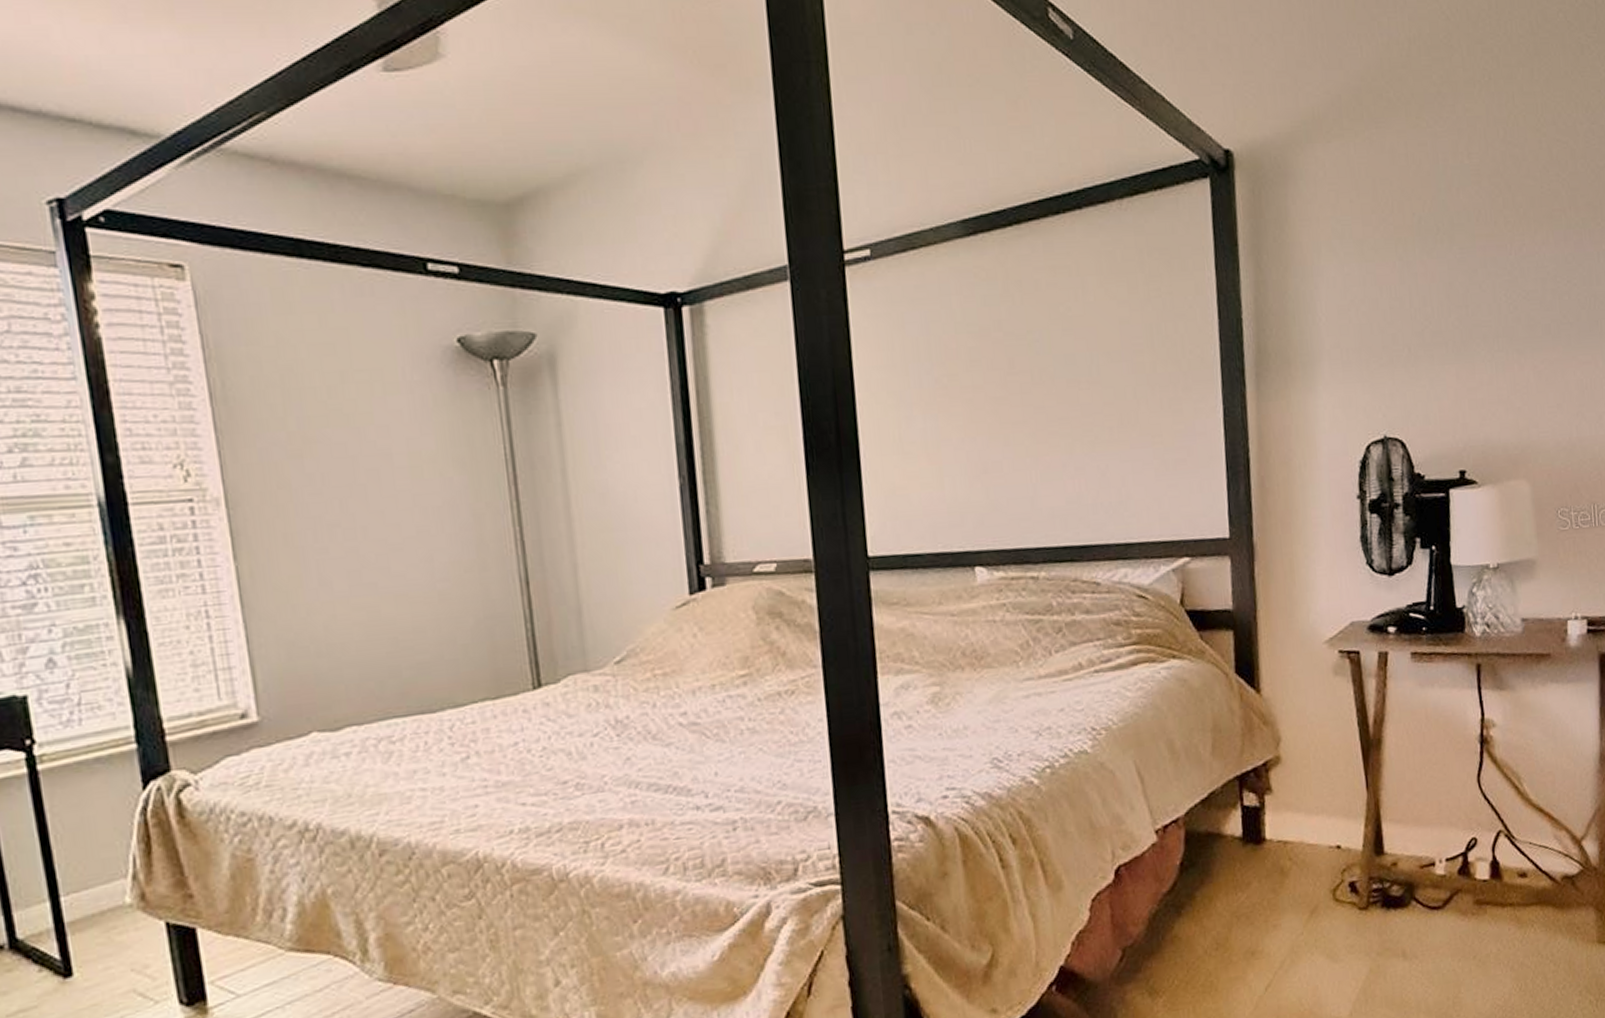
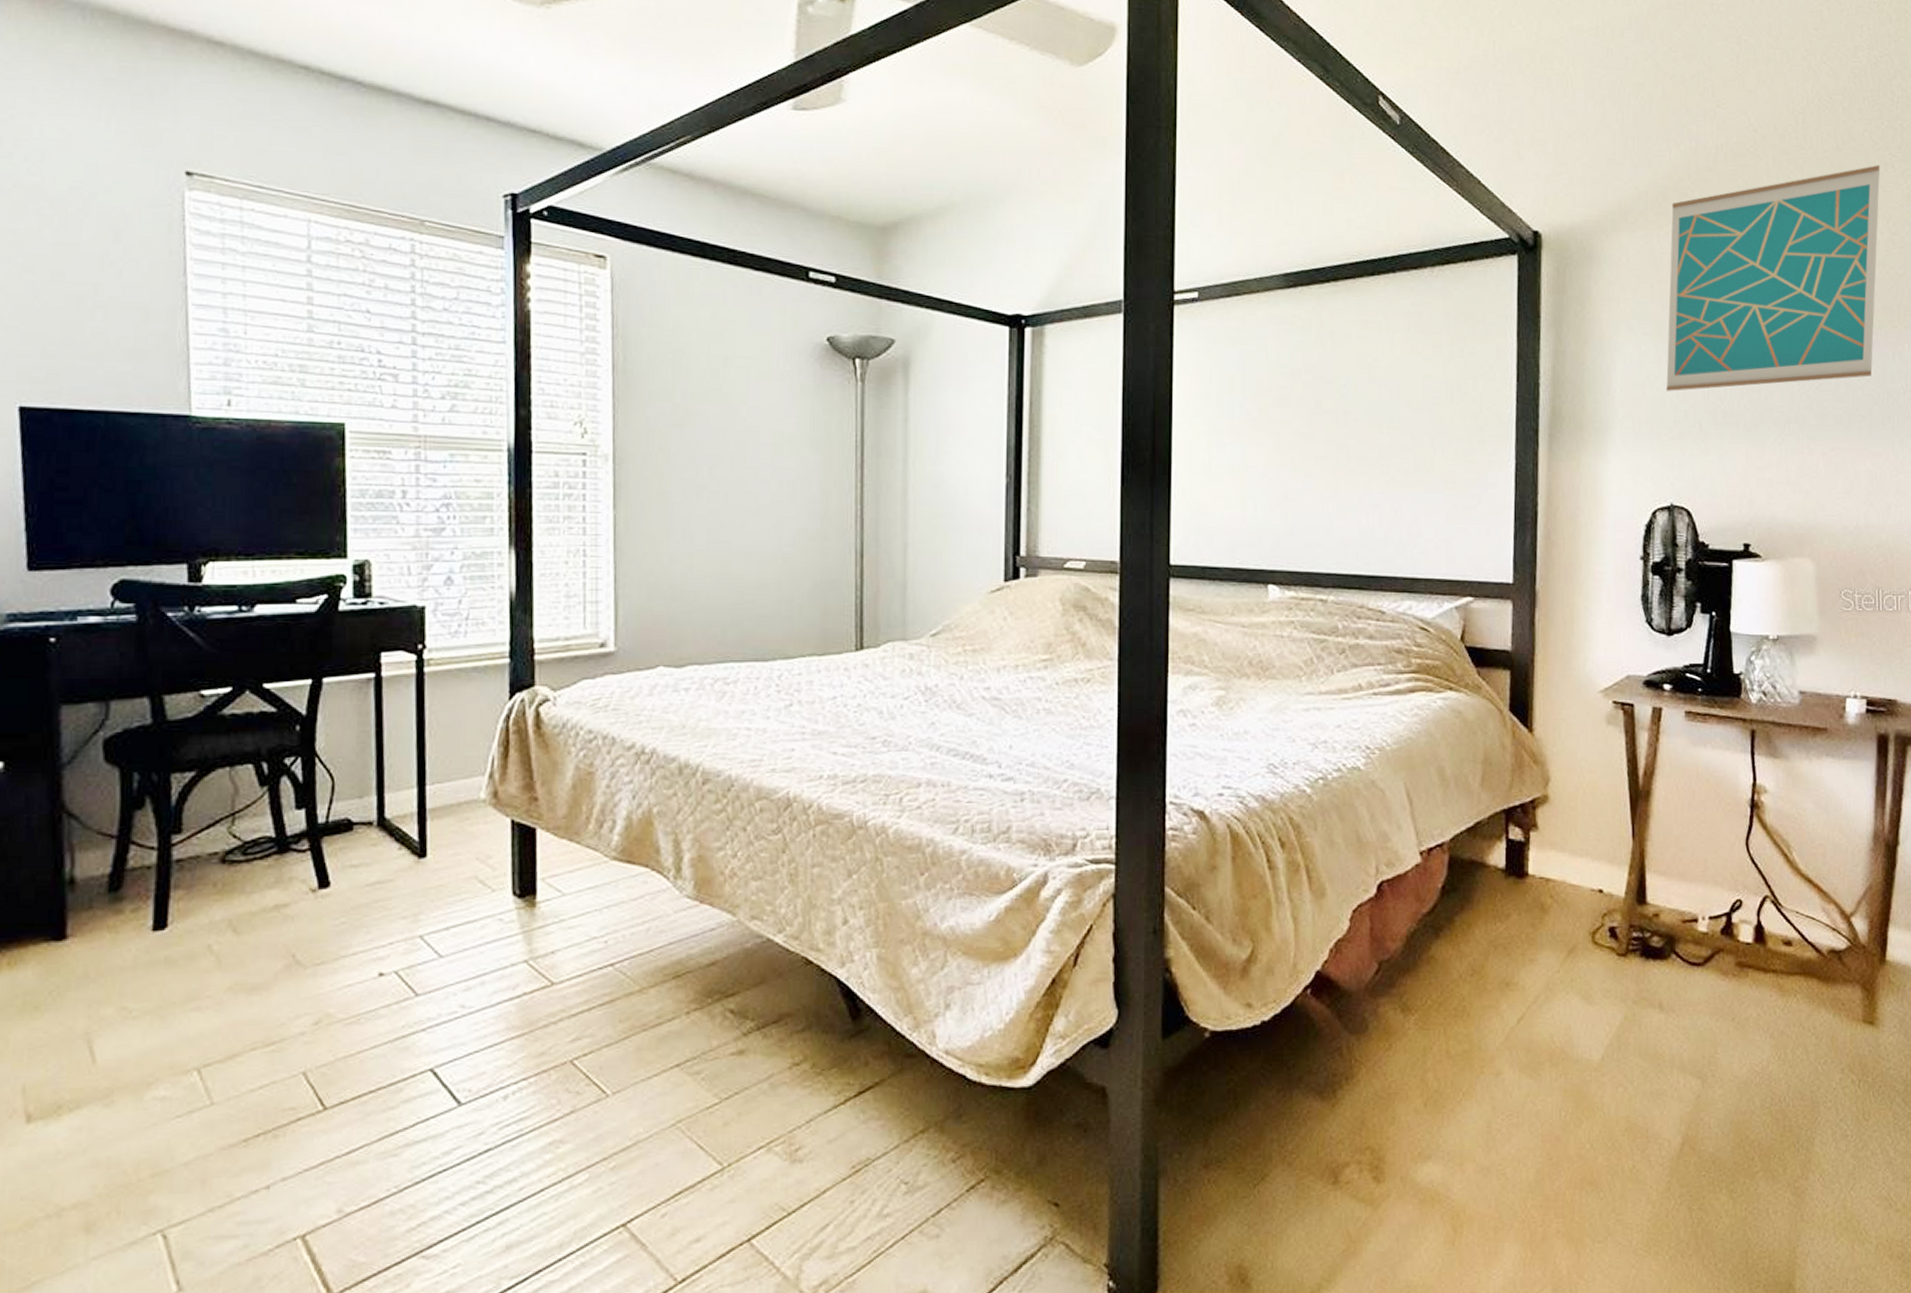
wall art: none [1367,48,1578,315] -> present [1666,165,1880,391]

